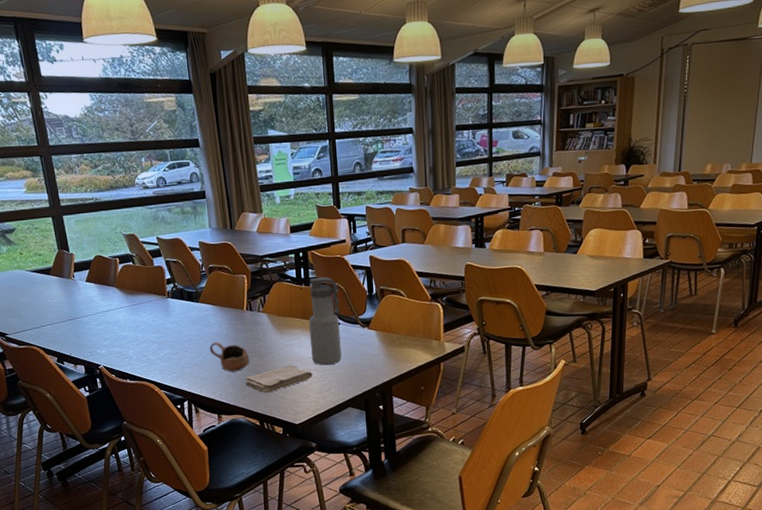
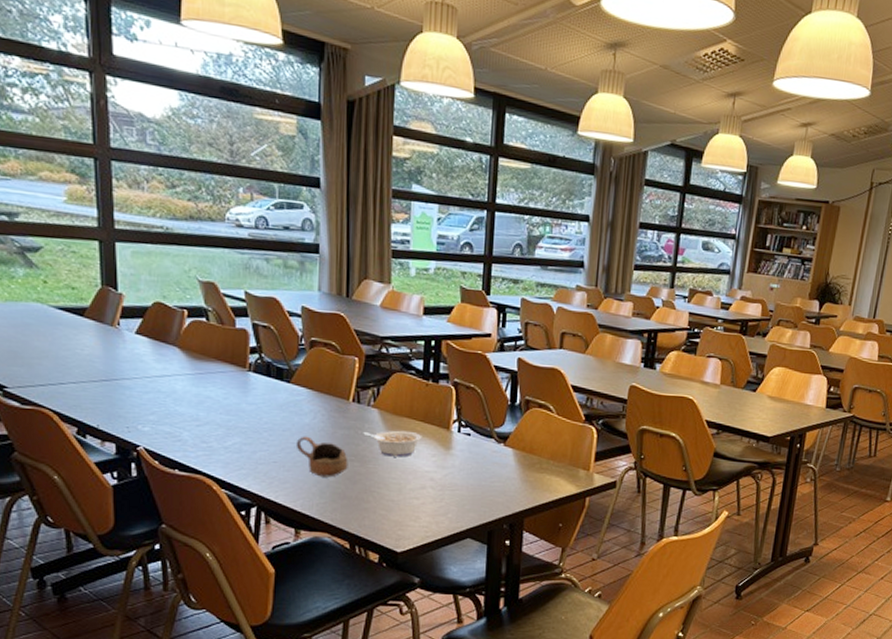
washcloth: present [245,366,313,393] -> none [338,478,427,509]
legume: none [257,327,303,350] -> present [363,430,422,457]
water bottle: present [309,276,342,366] -> none [429,374,475,484]

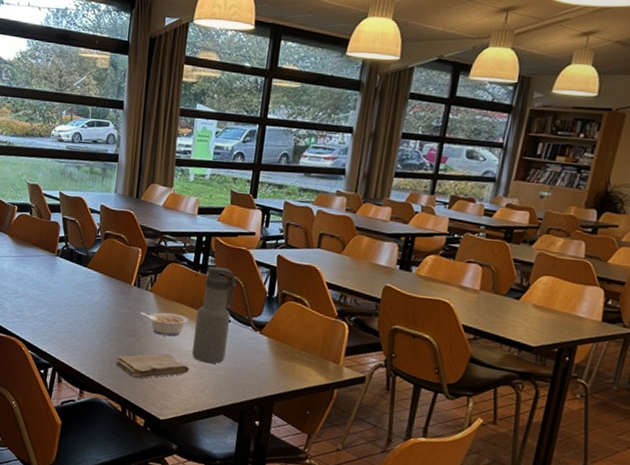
cup: present [295,436,348,477] -> none [86,312,127,349]
washcloth: none [338,478,427,509] -> present [116,354,189,379]
water bottle: none [429,374,475,484] -> present [192,266,237,364]

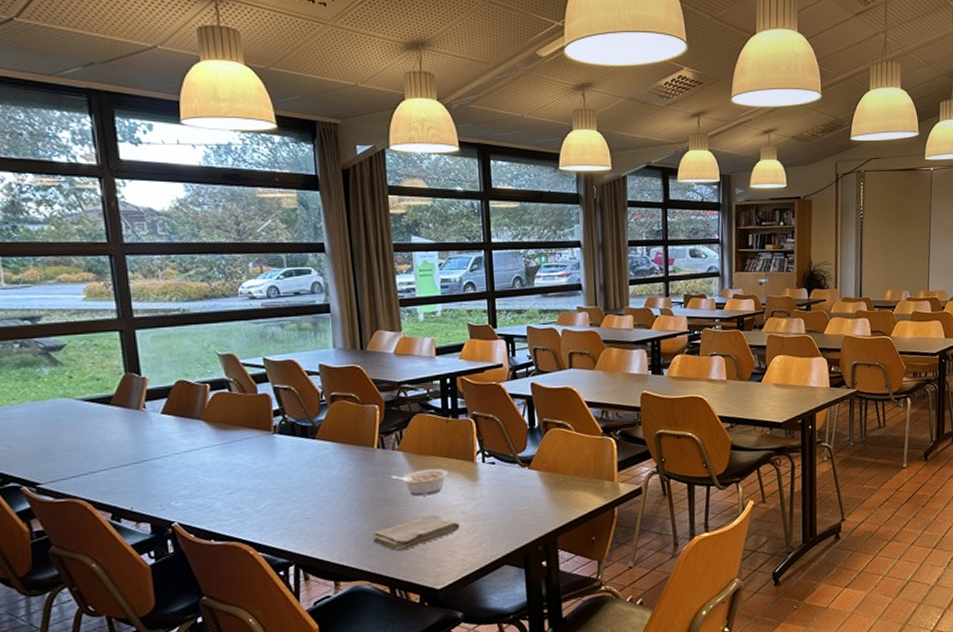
water bottle: present [192,266,237,364] -> none [456,407,497,515]

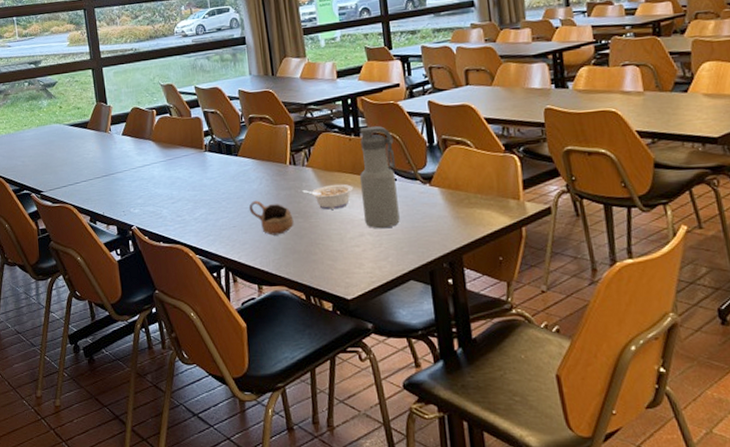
cup: none [326,488,380,526] -> present [248,200,294,236]
washcloth: present [372,516,460,551] -> none [288,229,366,261]
water bottle: none [456,407,497,515] -> present [359,125,400,229]

